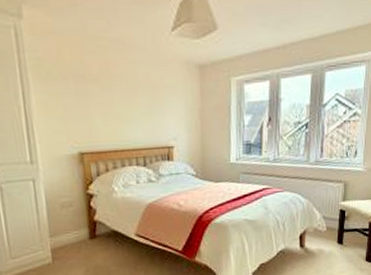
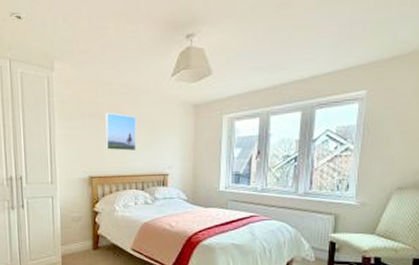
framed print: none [94,74,135,121] -> present [105,113,137,152]

